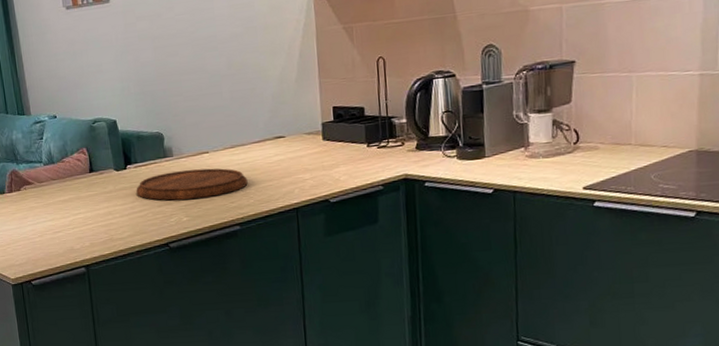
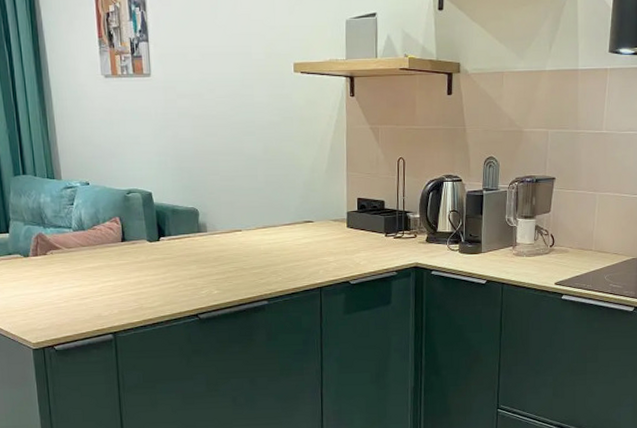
cutting board: present [136,168,248,201] -> none [168,246,277,274]

